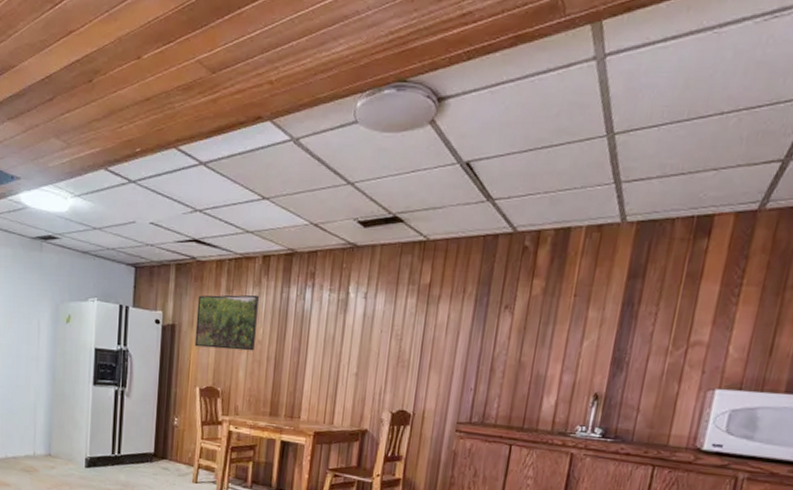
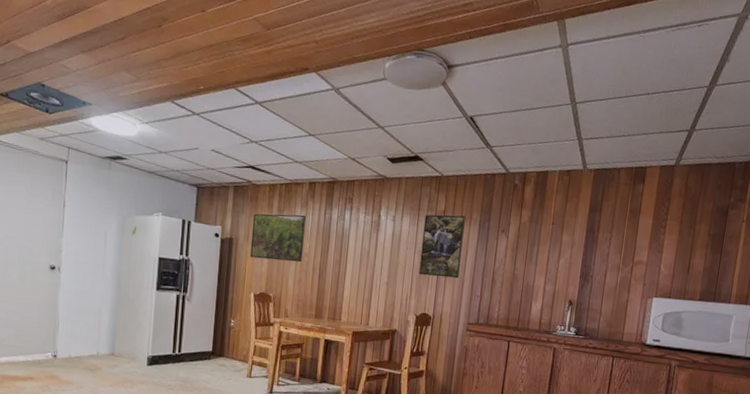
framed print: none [396,288,457,368] -> present [419,214,466,279]

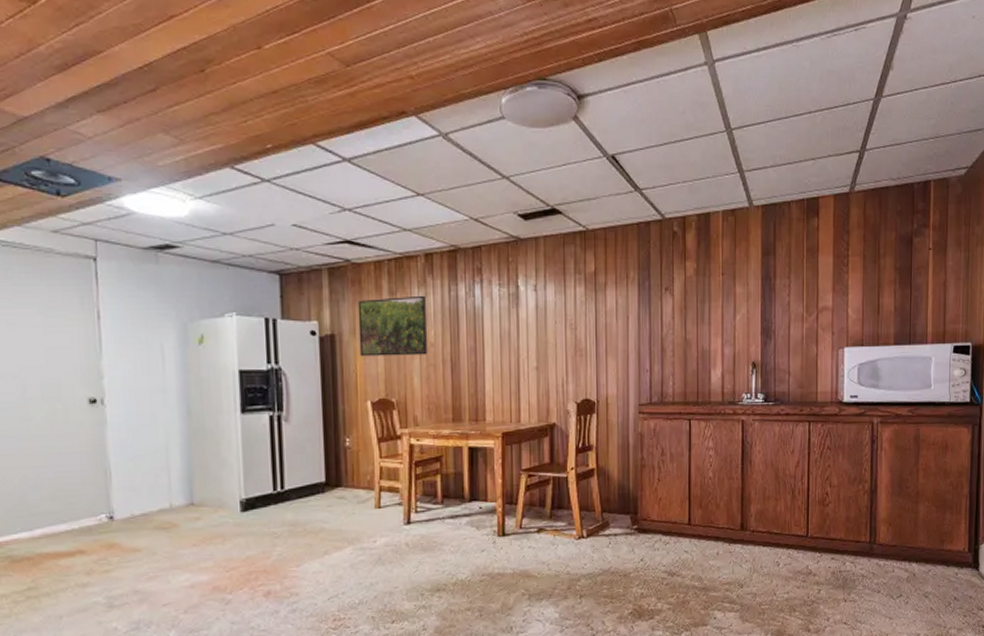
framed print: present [419,214,466,279] -> none [572,275,622,353]

